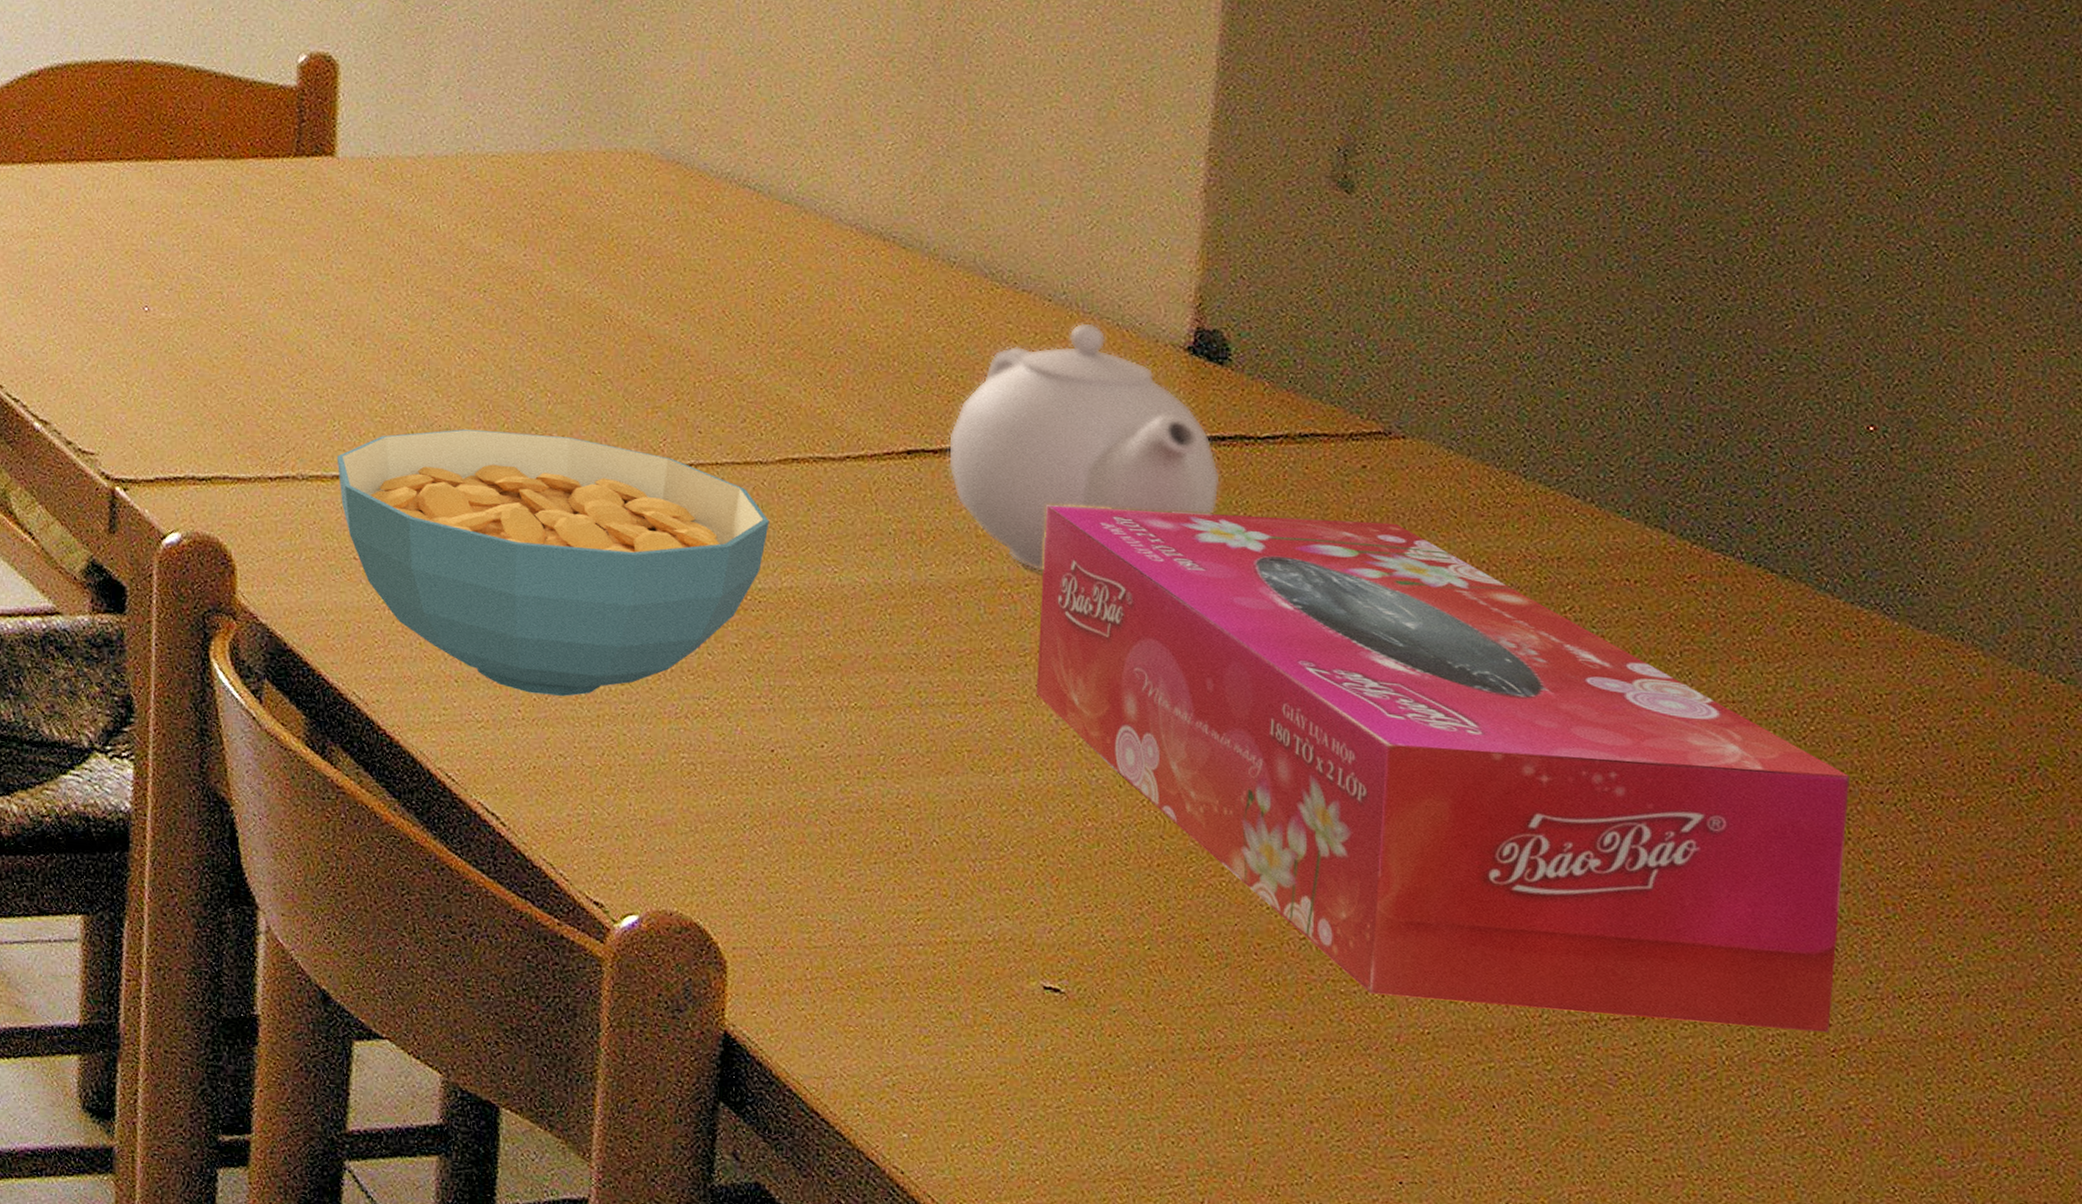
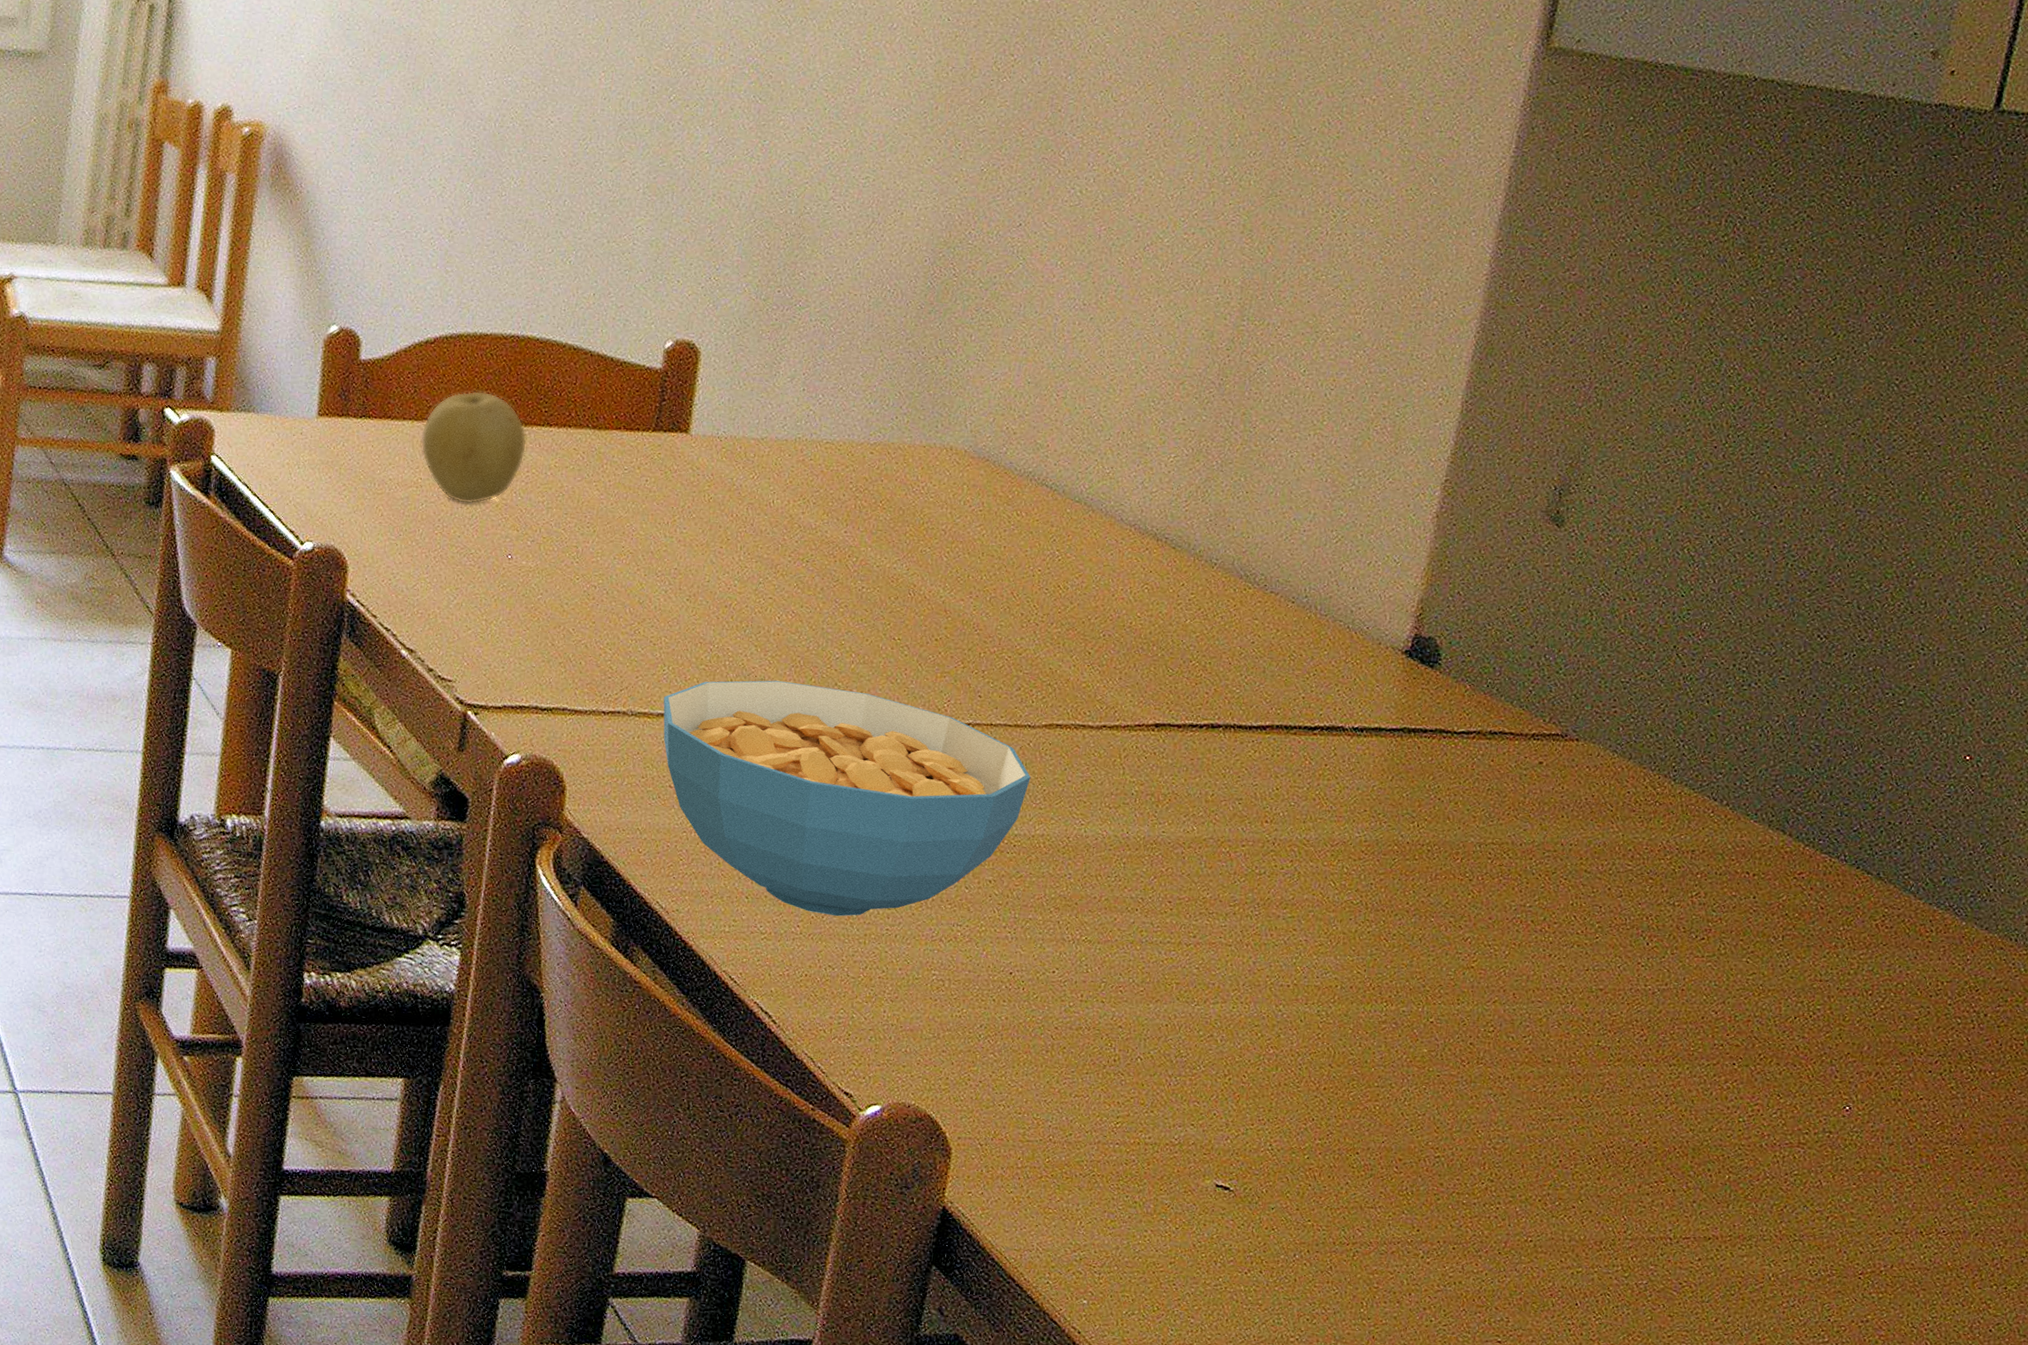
fruit: none [34,125,154,254] -> present [420,390,527,505]
teapot: present [947,322,1221,571] -> none [1189,623,1419,835]
tissue box: present [1037,505,1849,1033] -> none [1240,778,1907,1259]

